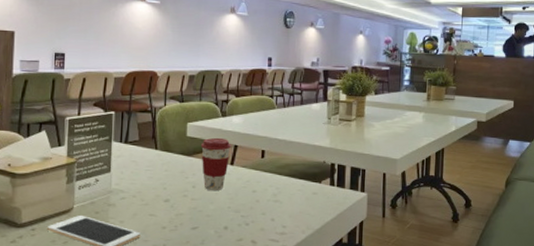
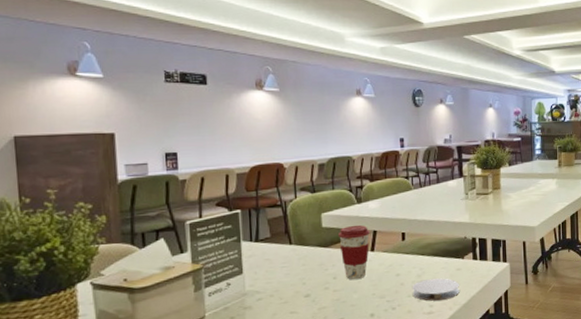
coaster: none [266,199,314,222] -> present [412,278,460,301]

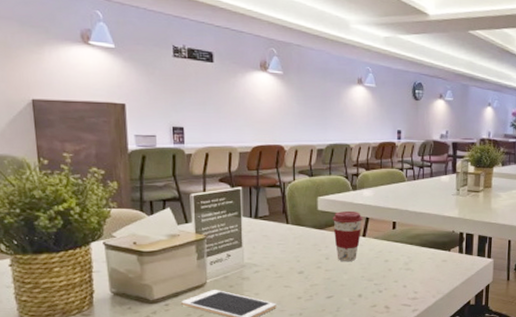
coaster: present [412,278,460,301] -> none [398,268,444,288]

